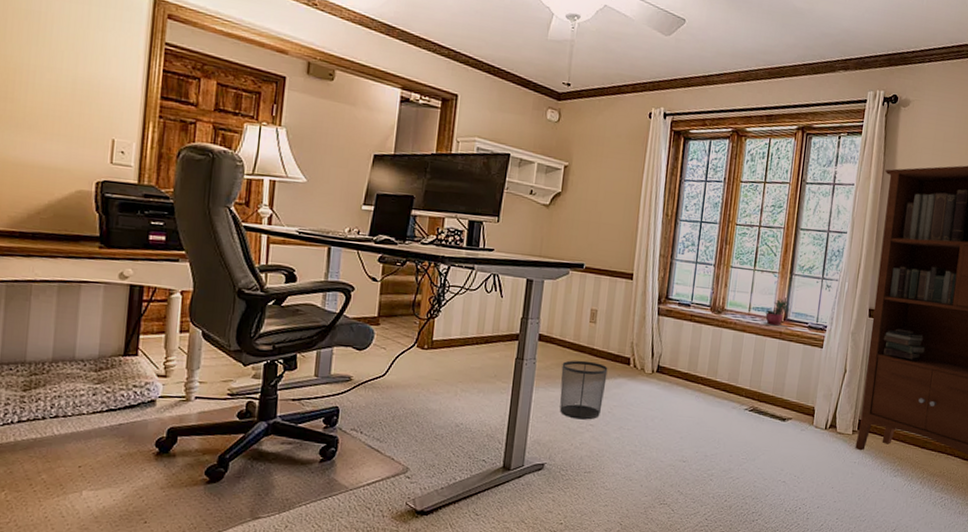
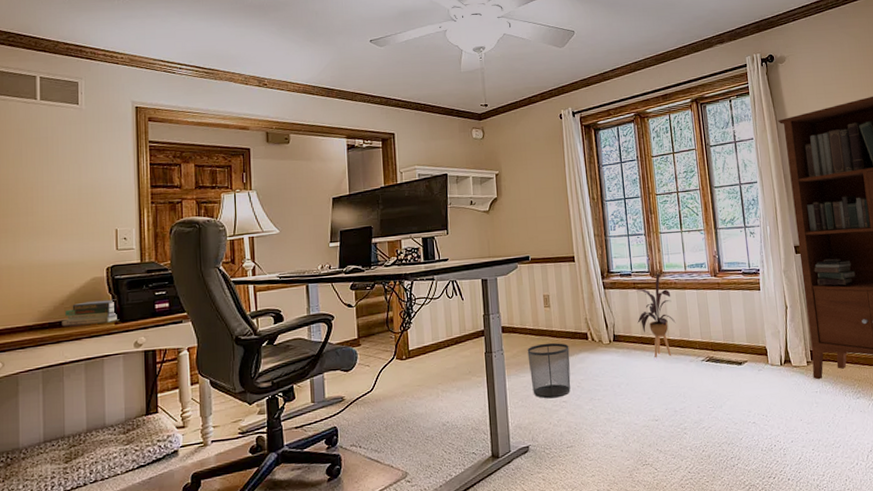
books: none [35,216,104,245] -> present [62,299,118,327]
house plant: none [686,309,728,398] -> present [635,272,676,358]
succulent plant: present [761,298,790,328] -> none [698,252,725,280]

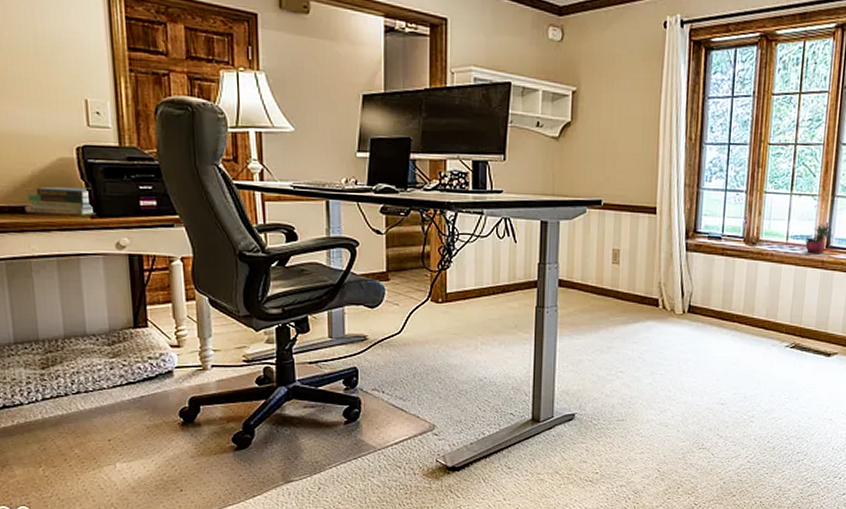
waste bin: present [527,342,571,399] -> none [585,304,635,367]
house plant: present [635,272,676,358] -> none [719,239,764,337]
succulent plant: none [698,252,725,280] -> present [800,223,833,256]

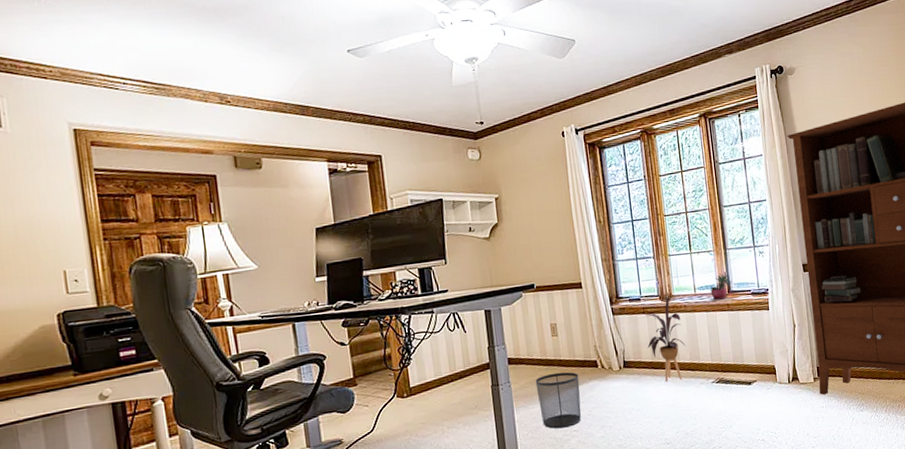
books: present [24,186,95,215] -> none [9,348,77,382]
waste bin: none [585,304,635,367] -> present [535,372,582,429]
house plant: none [719,239,764,337] -> present [645,295,686,382]

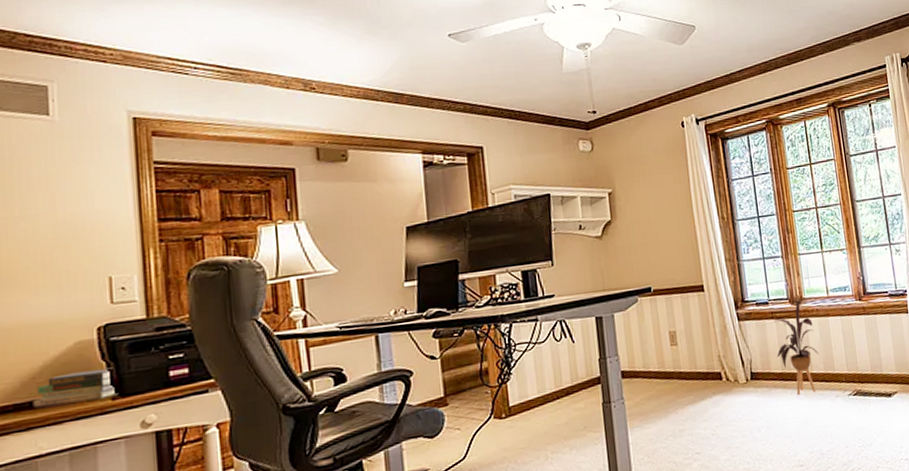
books: none [9,348,77,382] -> present [32,367,117,408]
waste bin: present [535,372,582,429] -> none [652,385,704,452]
succulent plant: present [708,273,734,302] -> none [842,273,870,305]

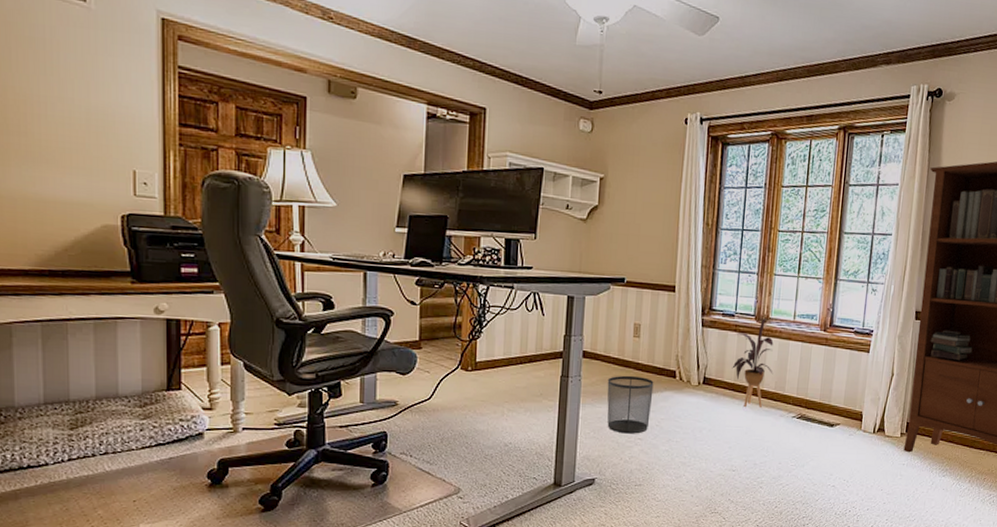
books: present [32,367,117,408] -> none [65,251,135,280]
waste bin: none [652,385,704,452] -> present [607,375,654,434]

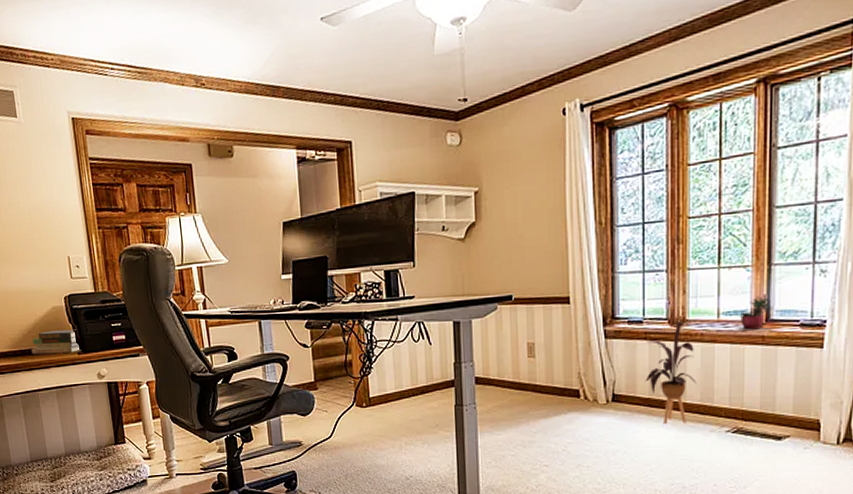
books: none [65,251,135,280] -> present [31,329,81,354]
waste bin: present [607,375,654,434] -> none [504,398,556,461]
succulent plant: none [806,304,835,334] -> present [735,296,773,332]

